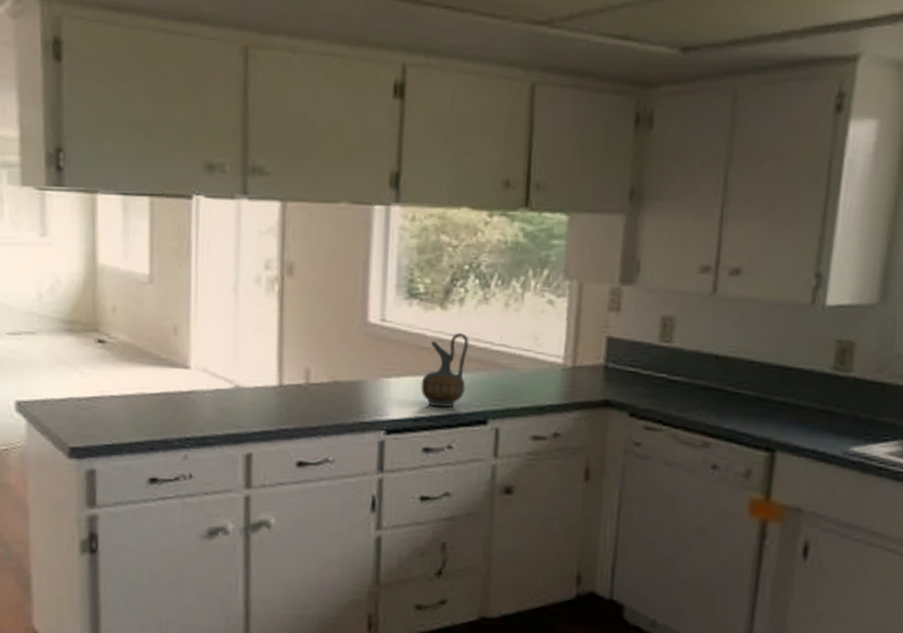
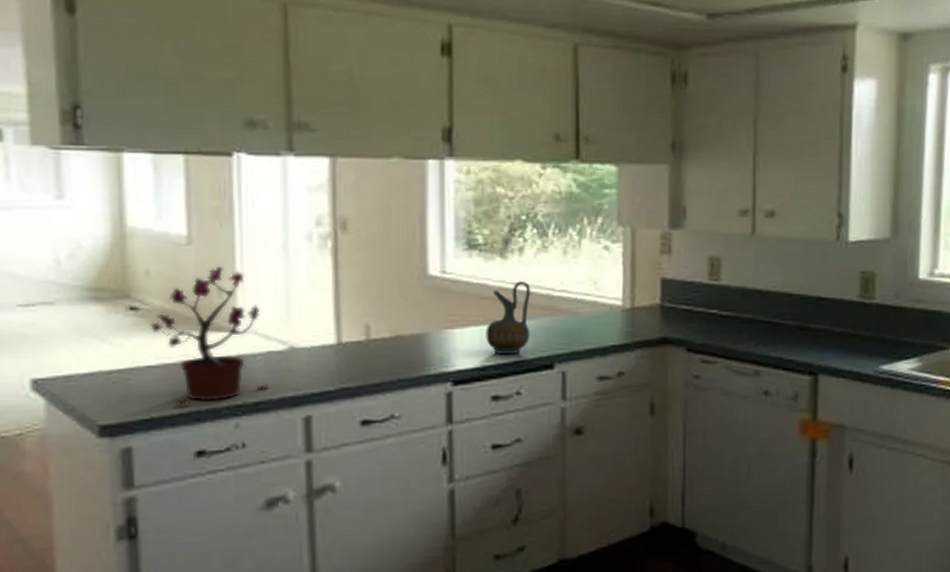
potted plant: none [115,304,215,436] -> present [150,265,269,407]

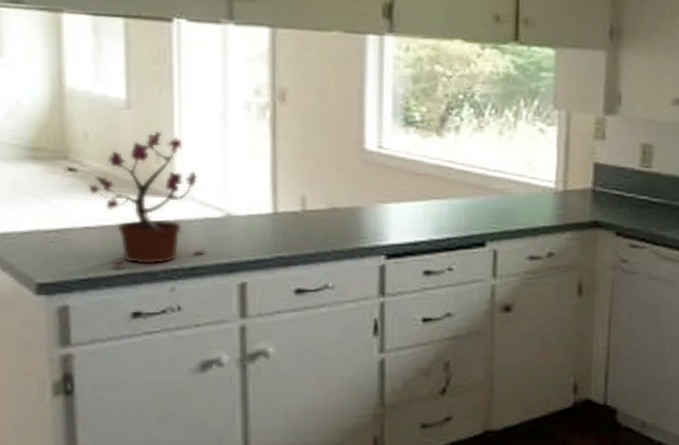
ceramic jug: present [486,280,531,355] -> none [420,158,466,231]

